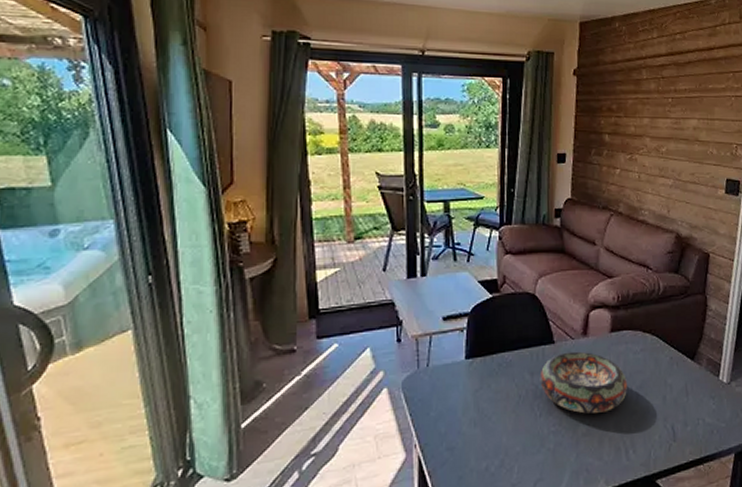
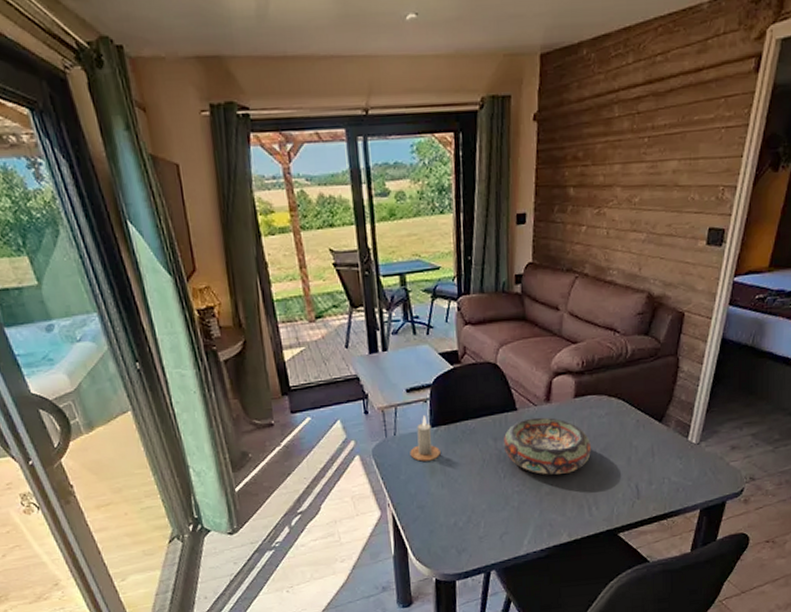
candle: none [442,346,475,396] -> present [410,416,441,462]

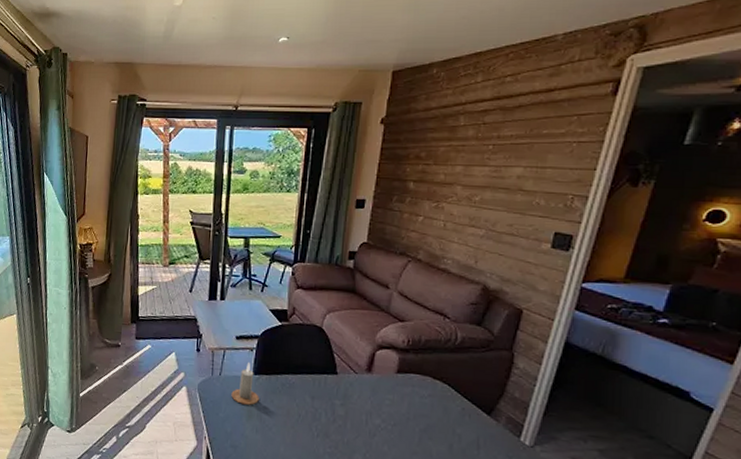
decorative bowl: present [503,417,591,475] -> none [320,384,410,447]

